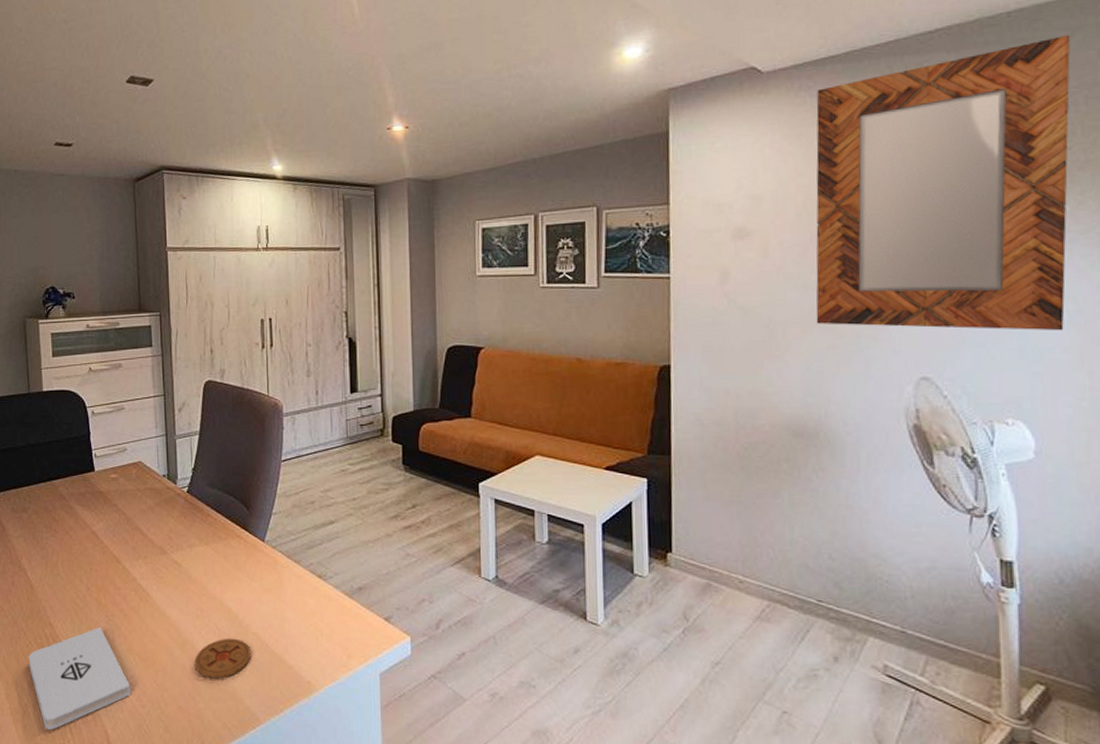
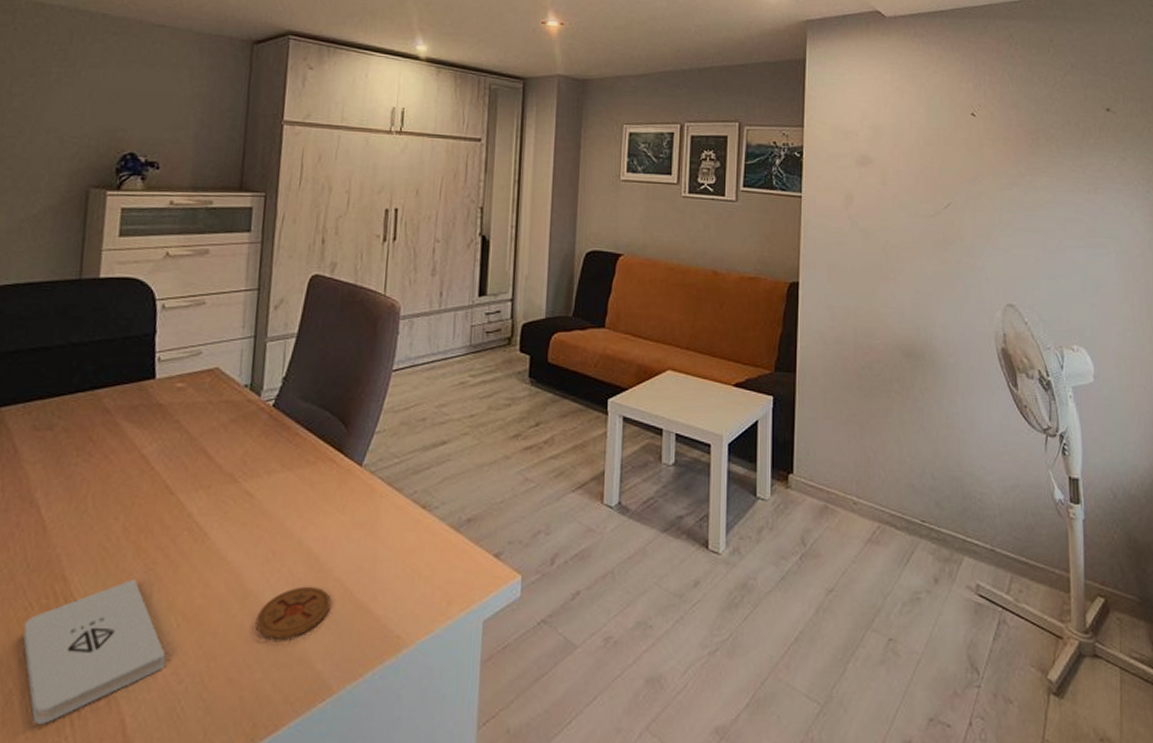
home mirror: present [816,34,1071,331] -> none [924,19,1114,269]

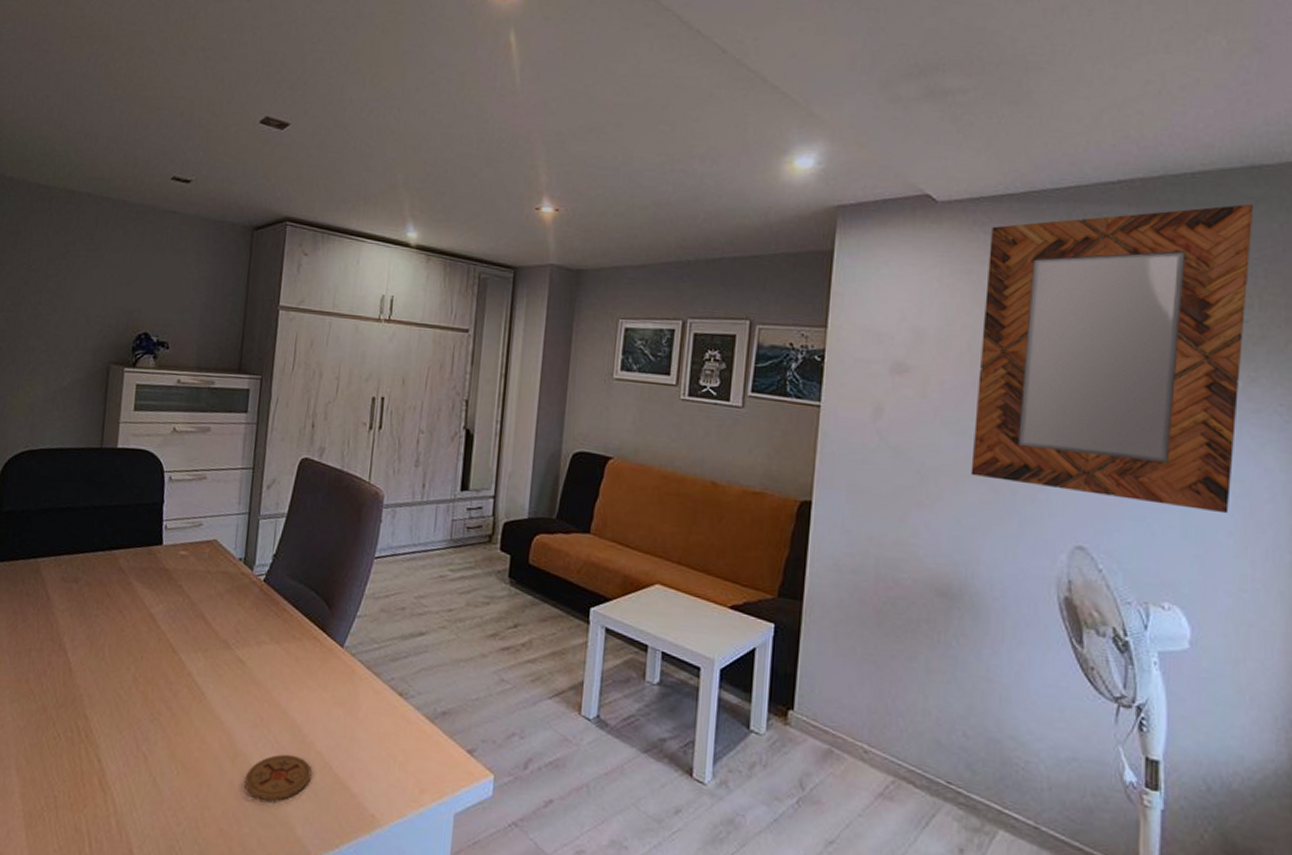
notepad: present [23,578,166,724] -> none [52,725,167,841]
home mirror: none [924,19,1114,269] -> present [970,203,1254,514]

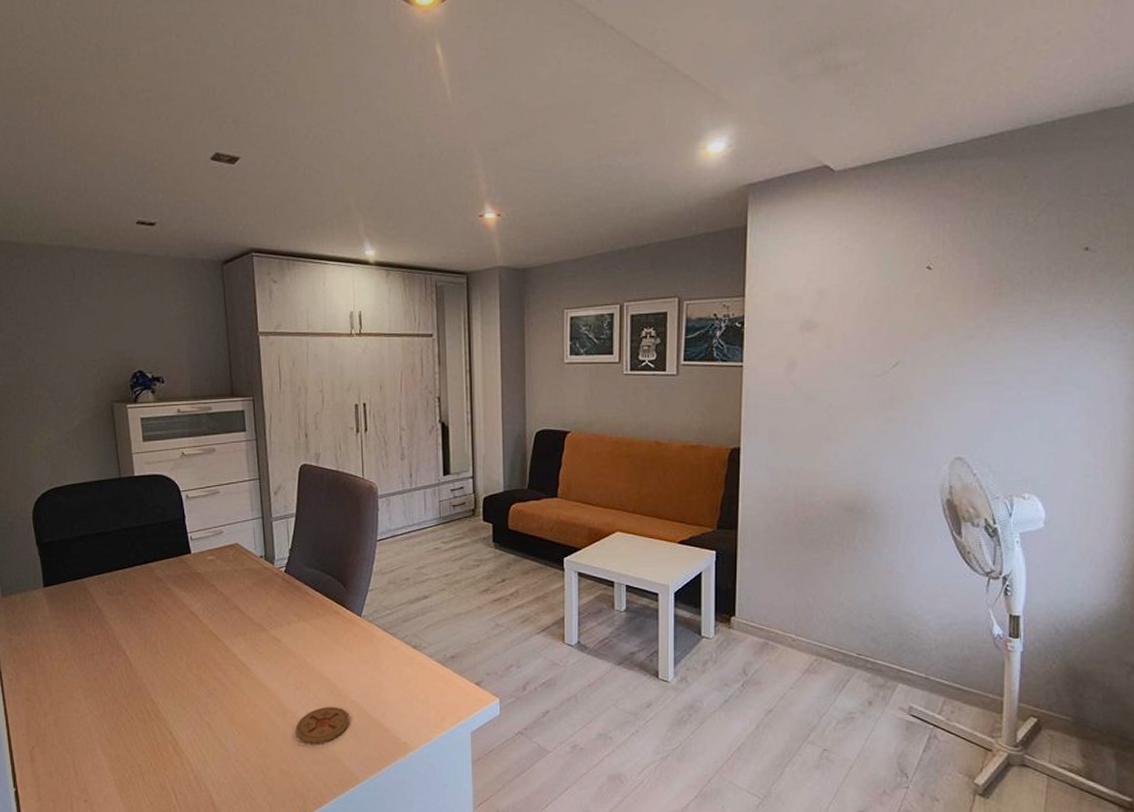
home mirror: present [970,203,1254,514] -> none [870,144,1104,416]

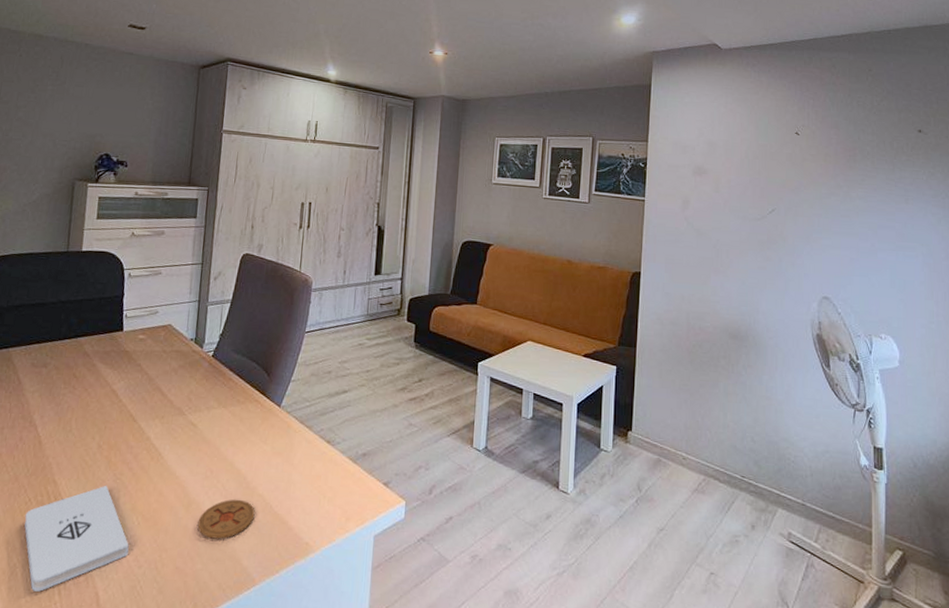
notepad: none [130,700,234,797] -> present [24,485,129,592]

